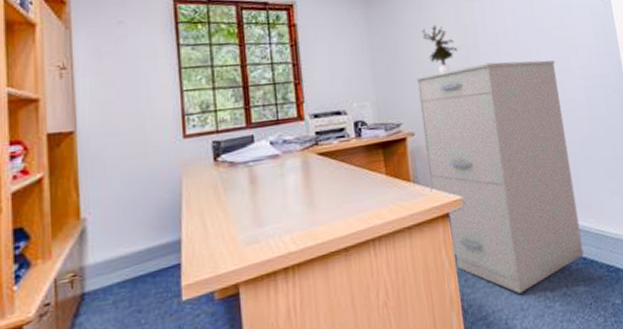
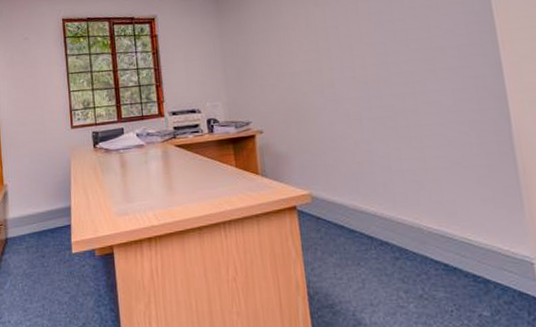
filing cabinet: present [416,60,584,294] -> none [265,62,445,289]
potted plant: present [421,24,458,74] -> none [271,30,308,77]

